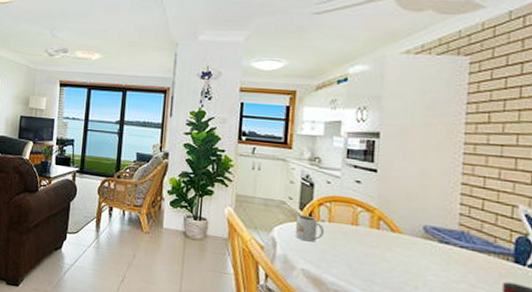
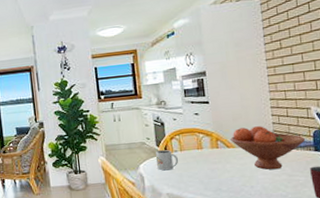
fruit bowl: none [398,210,502,275] -> present [230,126,305,170]

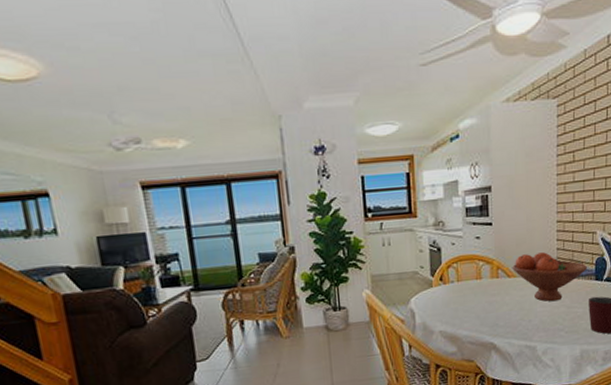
mug: present [155,149,179,171] -> none [429,280,455,305]

